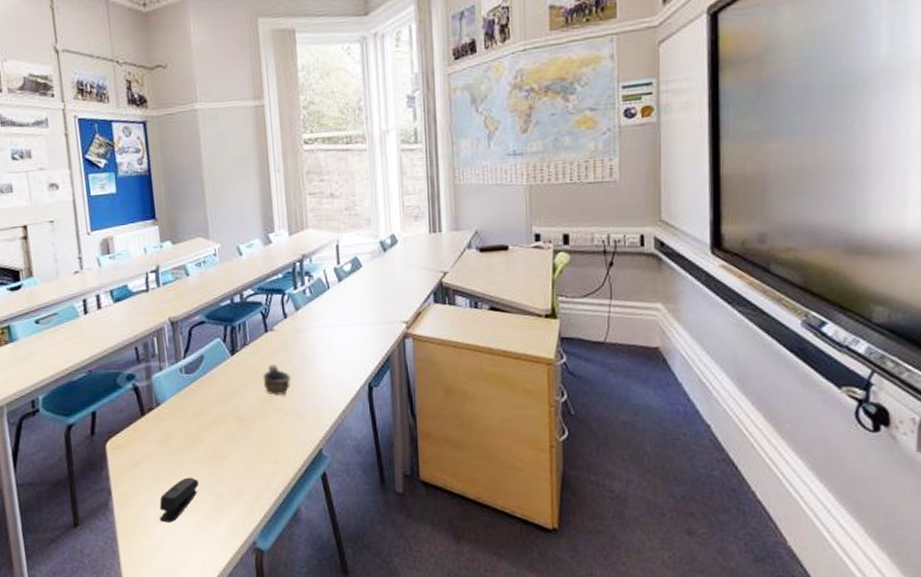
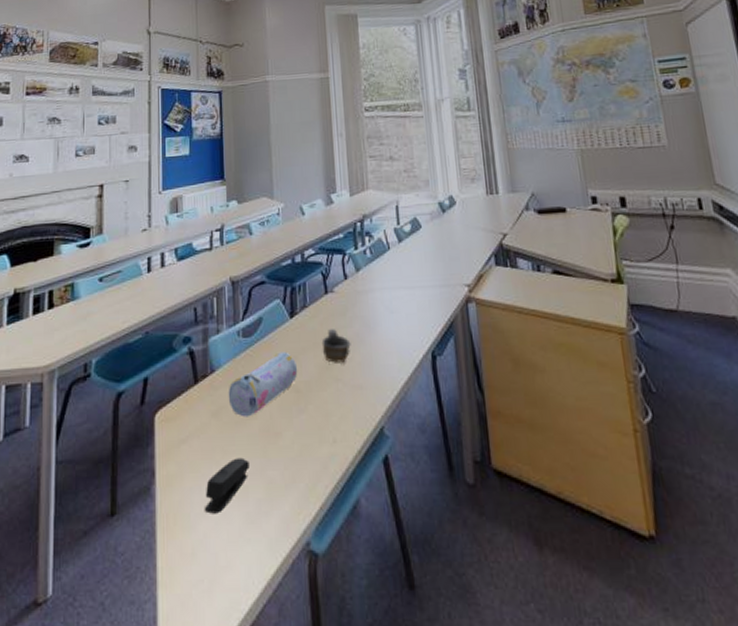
pencil case: none [174,386,241,444] -> present [228,351,298,417]

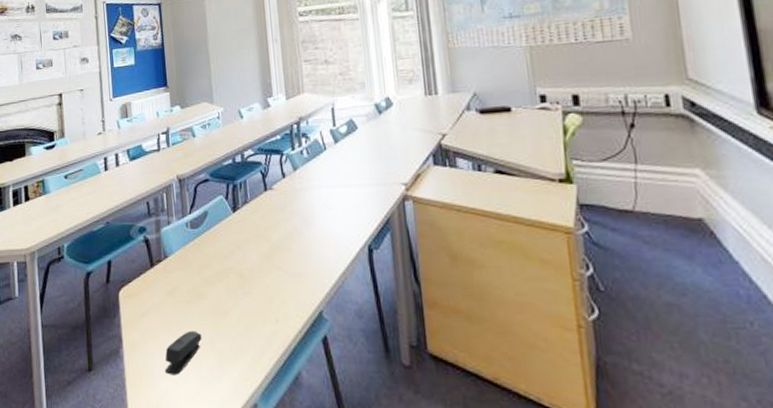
pencil case: present [228,351,298,417] -> none [180,242,242,297]
cup: present [321,329,351,363] -> none [262,223,290,253]

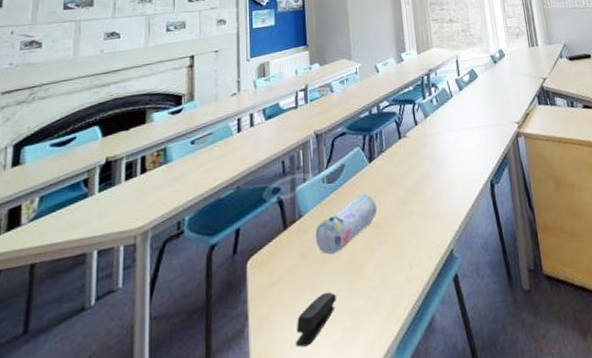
pencil case: none [180,242,242,297] -> present [315,192,378,255]

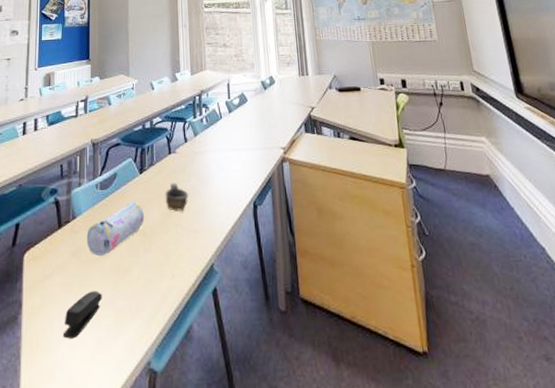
cup: none [397,169,423,199] -> present [165,183,189,211]

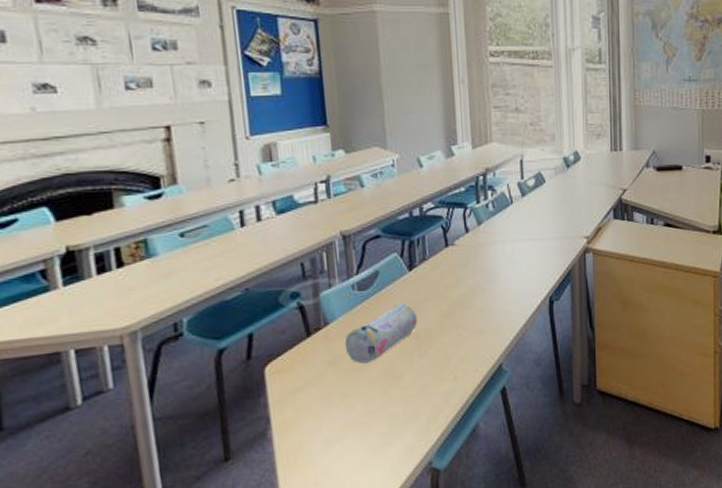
stapler: present [62,290,102,339] -> none [325,399,371,449]
cup: present [165,183,189,211] -> none [442,280,472,311]

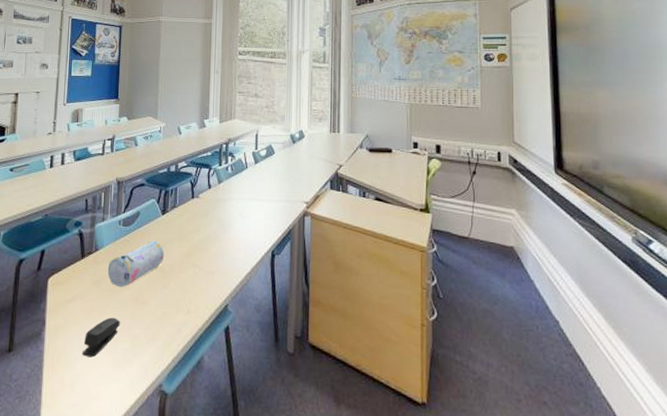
stapler: none [325,399,371,449] -> present [82,317,120,357]

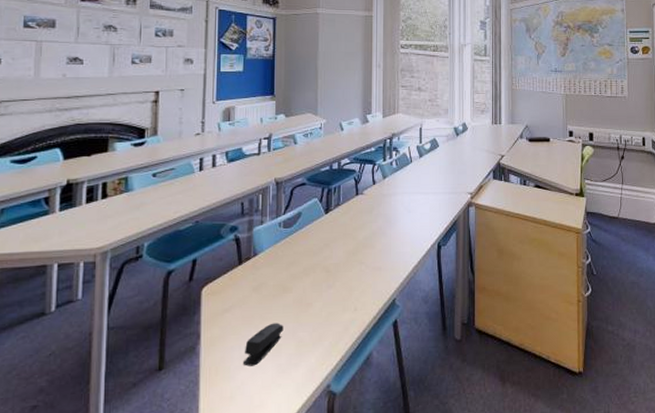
pencil case: present [107,240,165,288] -> none [268,240,329,291]

